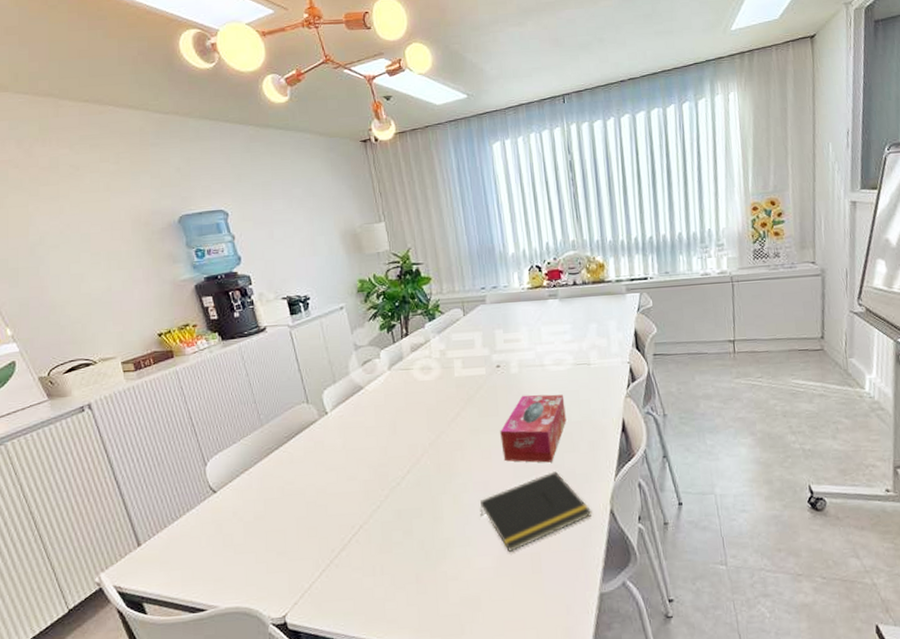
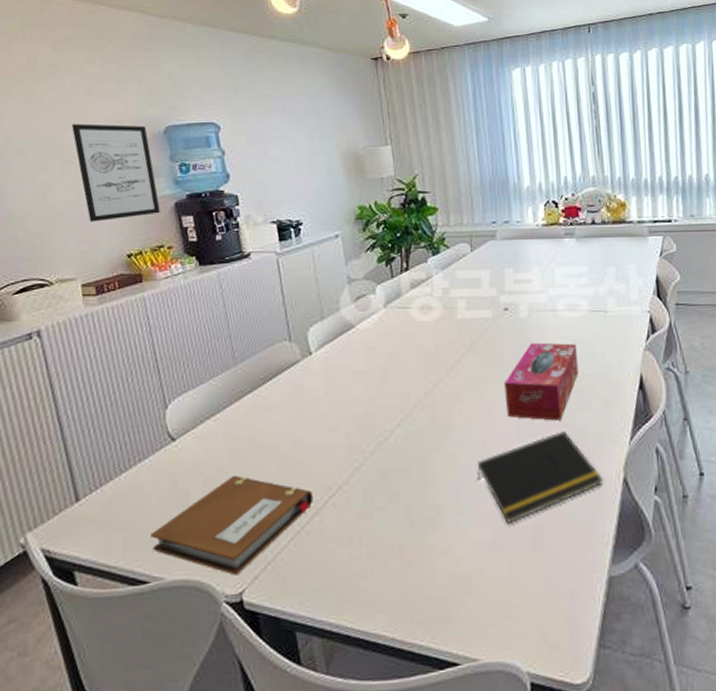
wall art: none [97,216,183,307] -> present [72,124,160,222]
notebook: none [203,519,339,602] -> present [150,475,314,576]

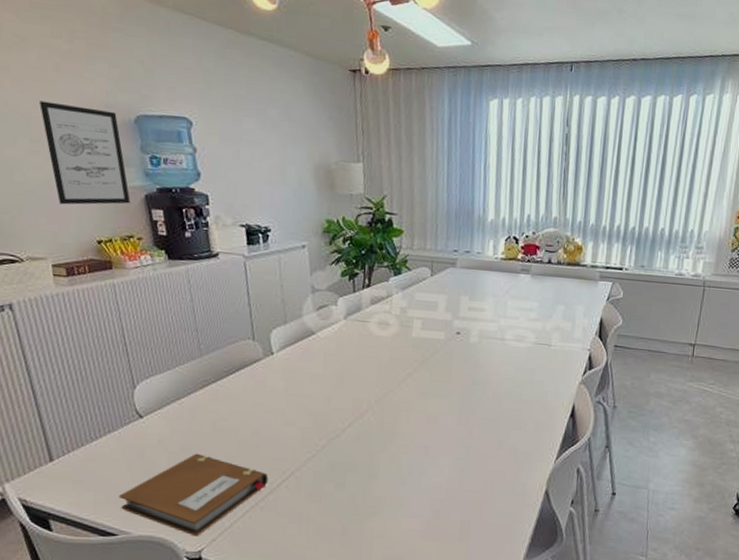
notepad: present [477,431,603,523] -> none [416,445,528,517]
tissue box: present [504,342,578,421] -> none [448,366,520,437]

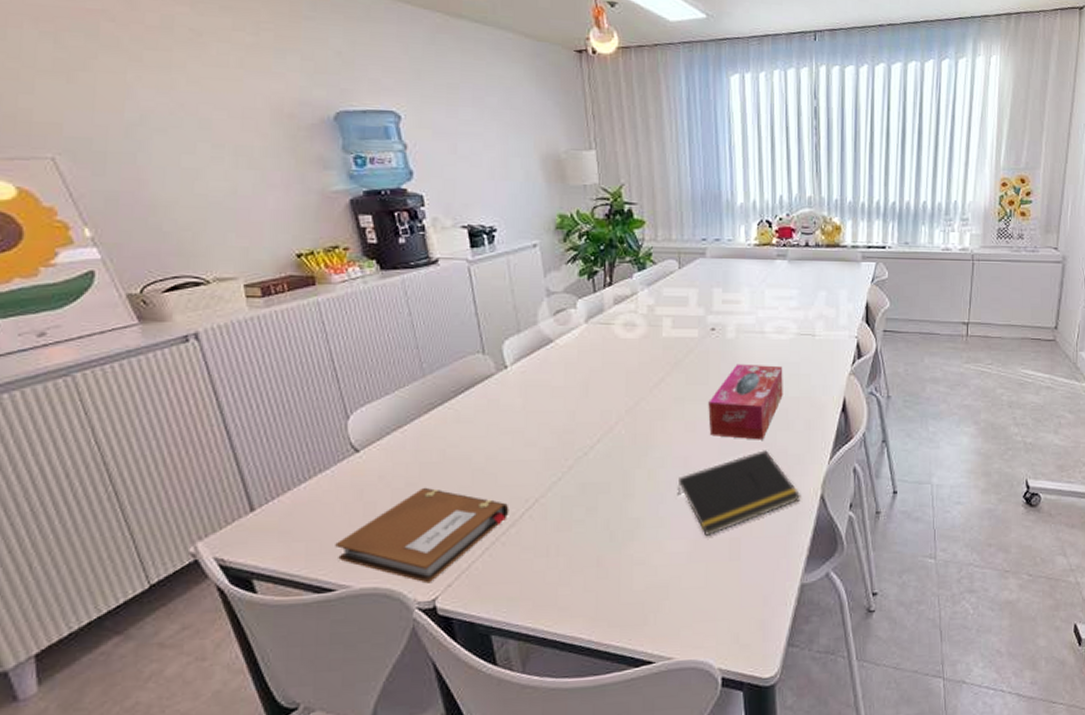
wall art: present [40,101,130,205] -> none [222,101,333,216]
notepad: none [416,445,528,517] -> present [677,450,801,536]
tissue box: none [448,366,520,437] -> present [708,364,783,440]

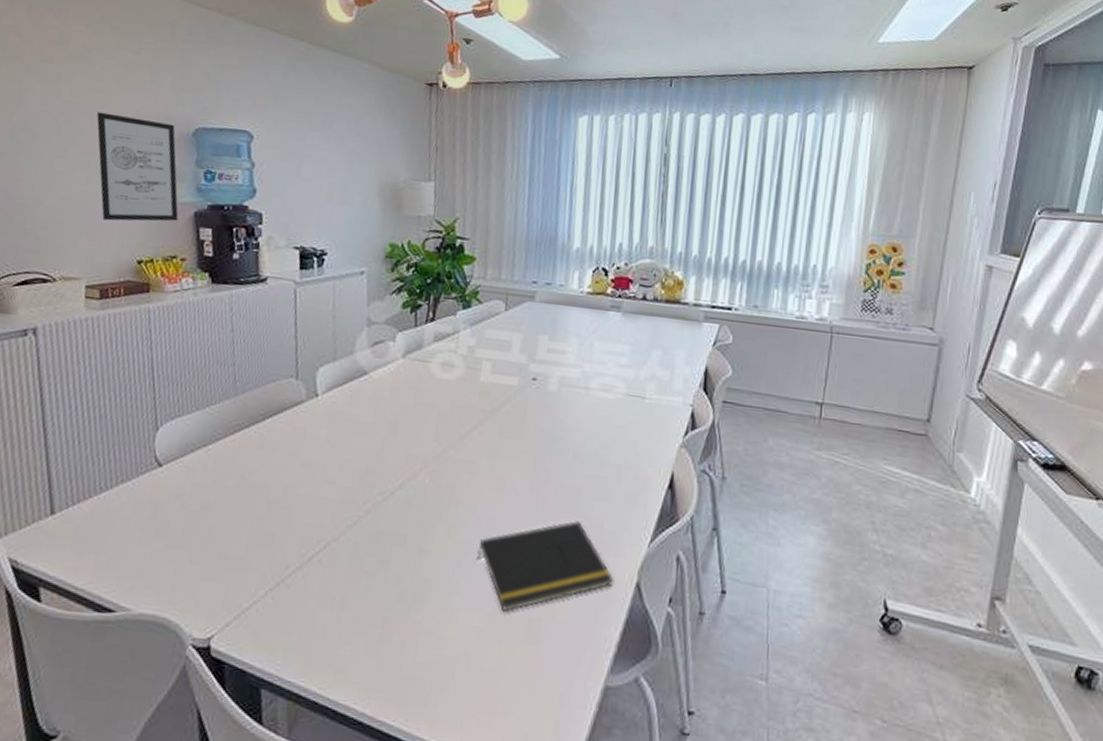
wall art: none [222,101,333,216] -> present [96,112,179,222]
notebook: present [335,487,509,584] -> none [123,512,300,619]
tissue box: present [708,364,783,440] -> none [518,420,607,509]

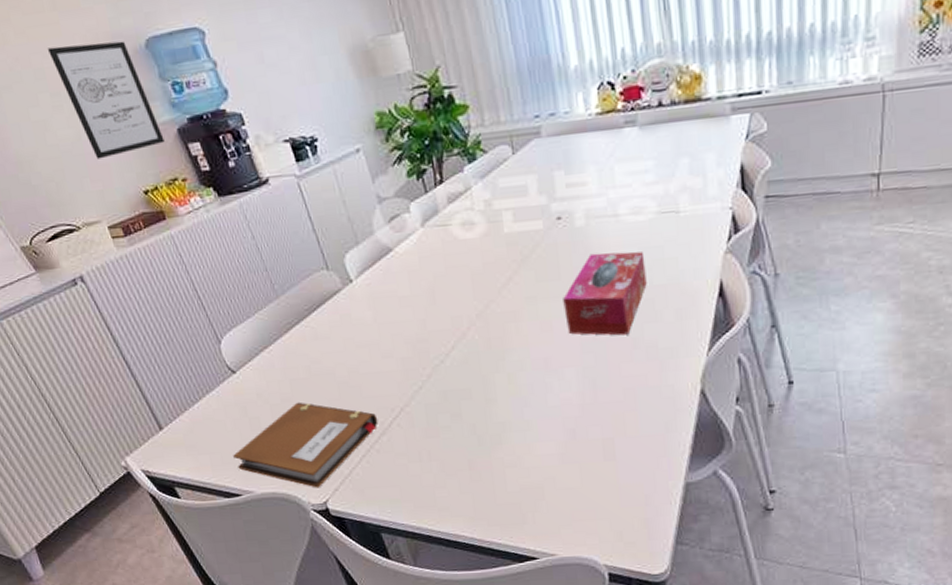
notebook: none [123,512,300,619] -> present [233,402,378,488]
notepad: present [476,521,614,611] -> none [540,345,678,437]
tissue box: none [518,420,607,509] -> present [563,251,647,336]

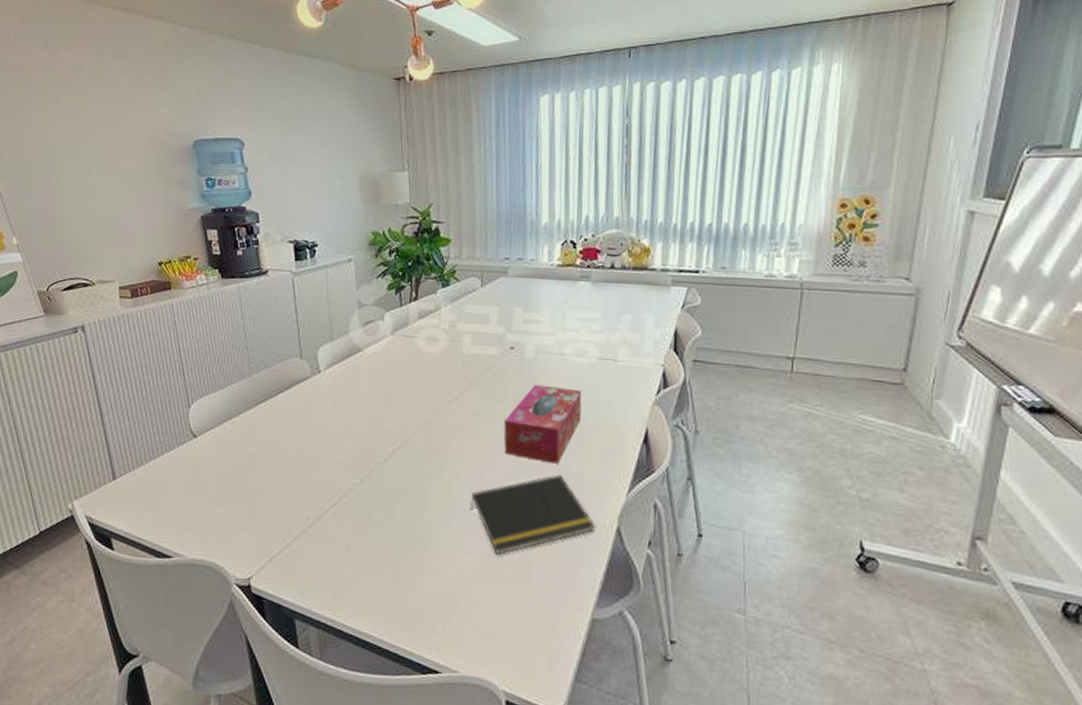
wall art: present [48,41,165,159] -> none [111,133,188,229]
notebook: present [233,402,378,488] -> none [174,475,316,563]
notepad: none [540,345,678,437] -> present [470,474,596,555]

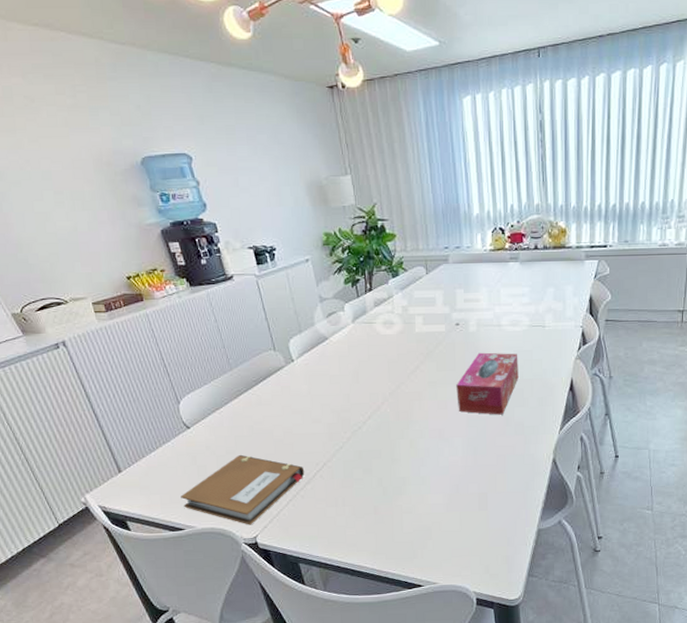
notebook: none [174,475,316,563] -> present [181,454,305,525]
notepad: present [470,474,596,555] -> none [434,423,536,491]

